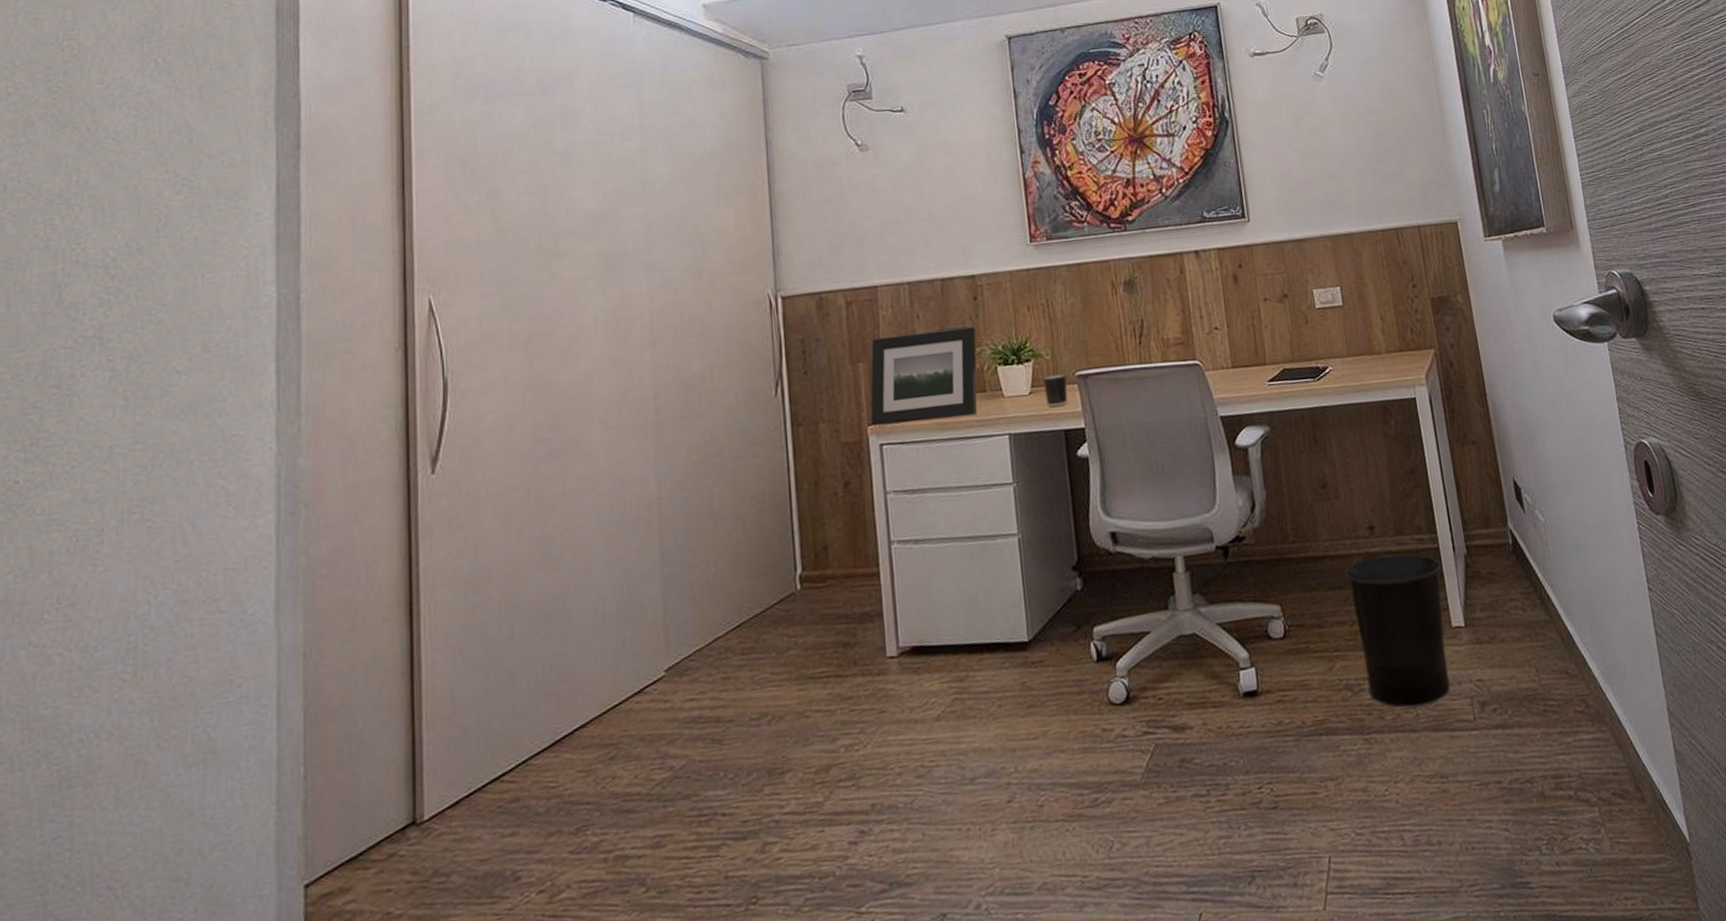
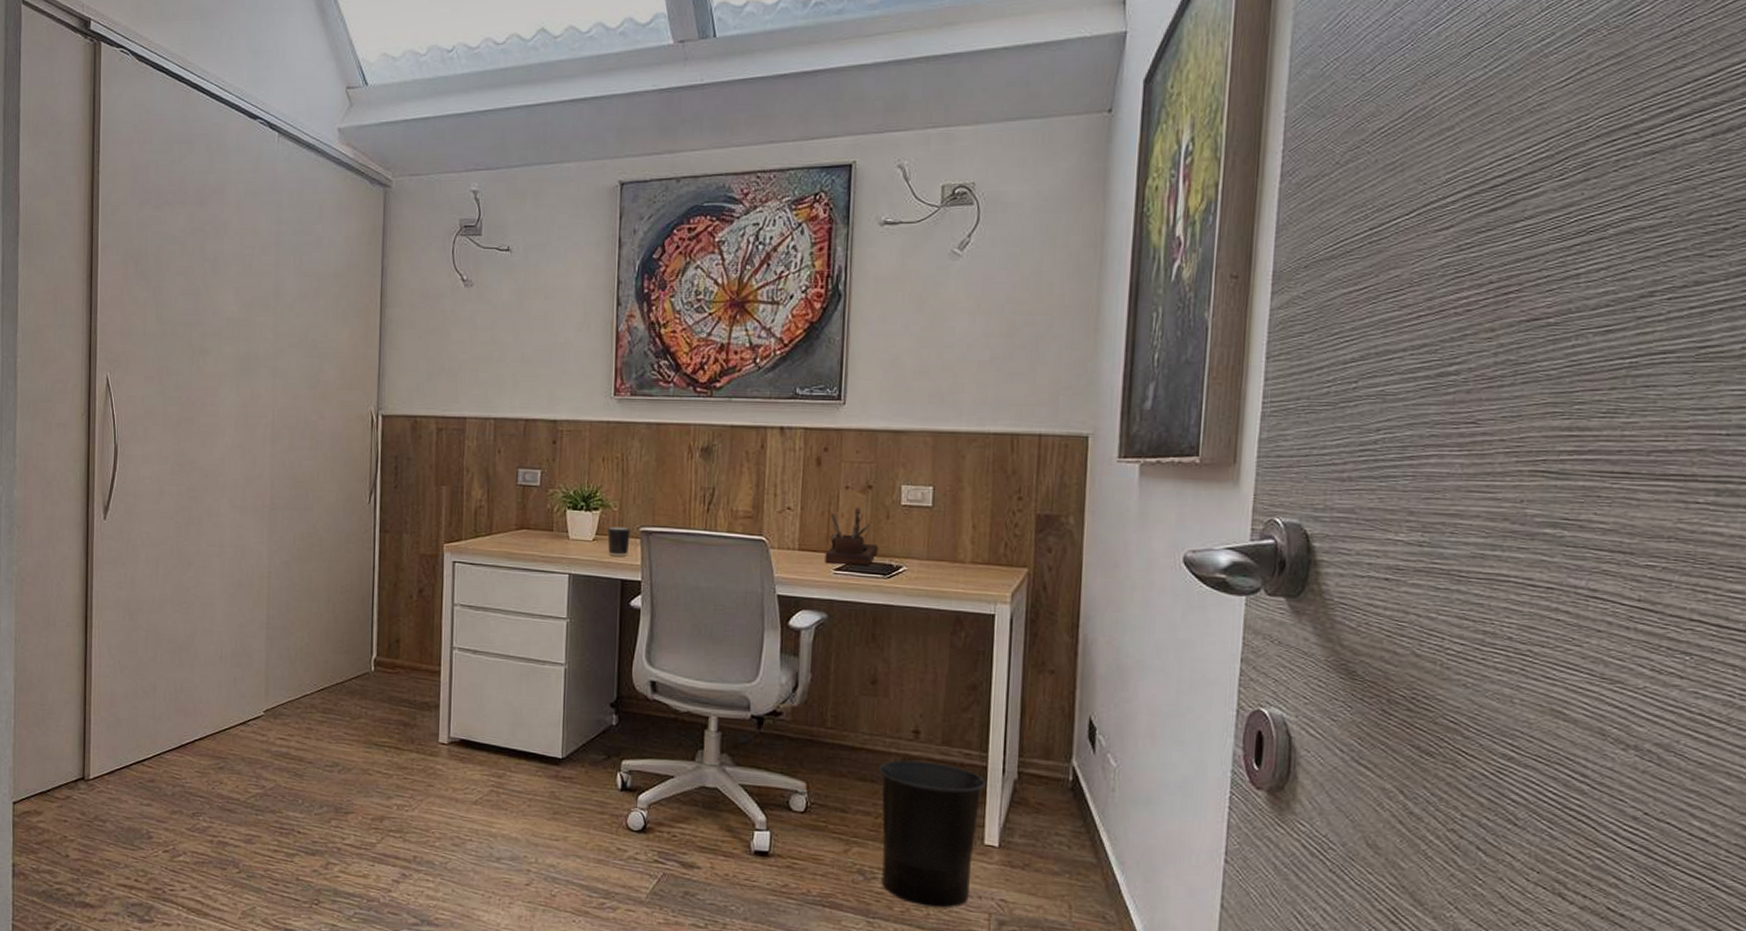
picture frame: present [870,327,977,426] -> none [447,466,551,551]
desk organizer: none [1254,316,1304,376] -> present [825,507,878,566]

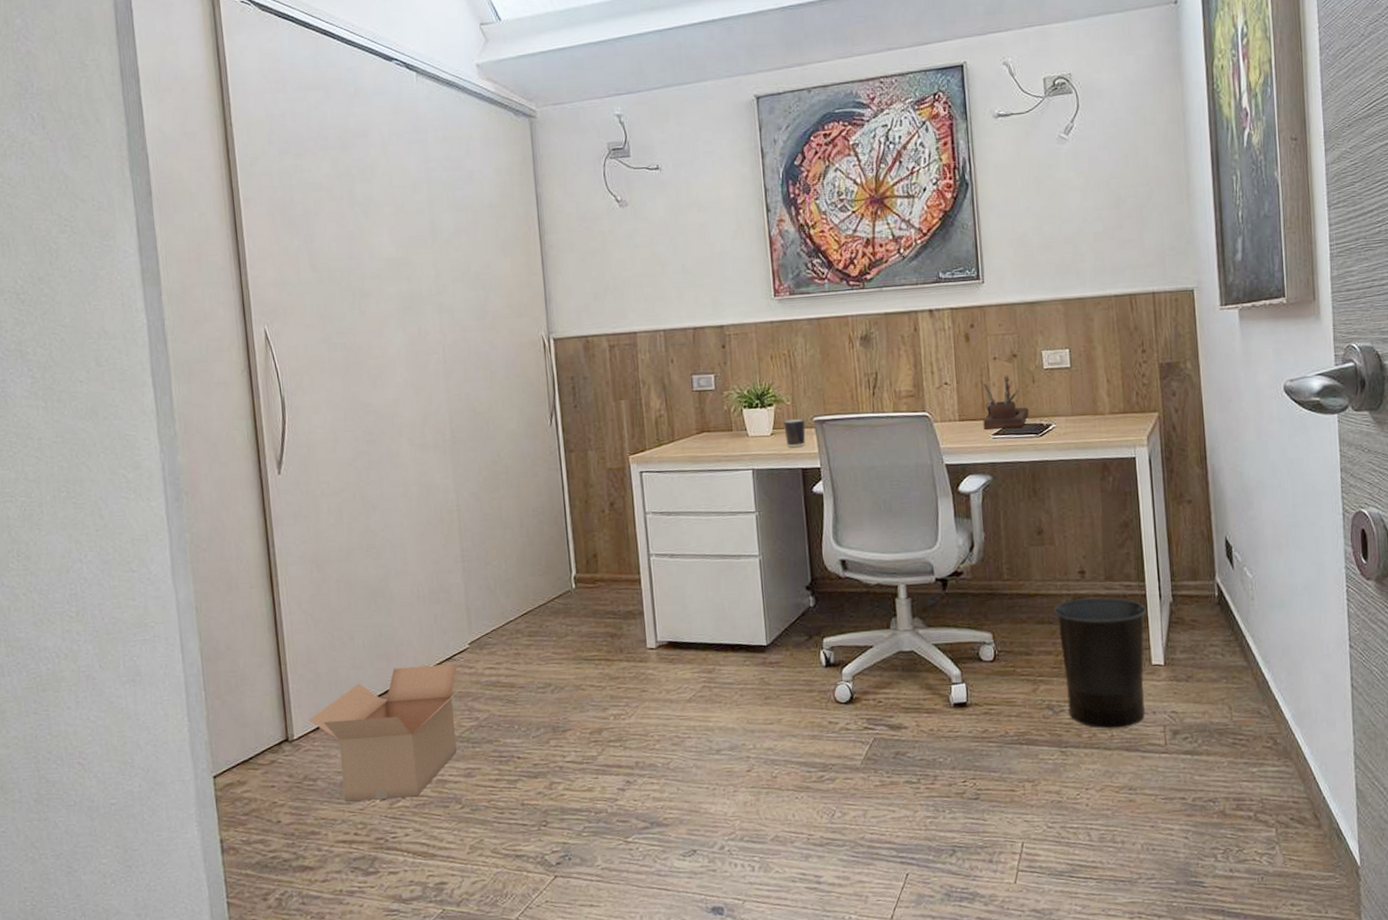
cardboard box: none [105,724,263,854] -> present [309,663,472,802]

